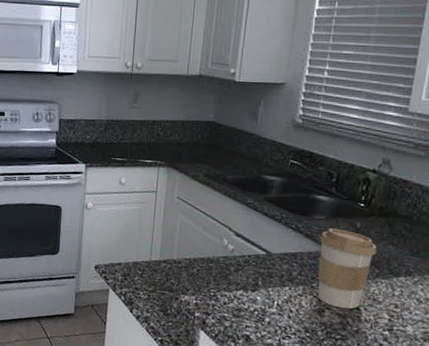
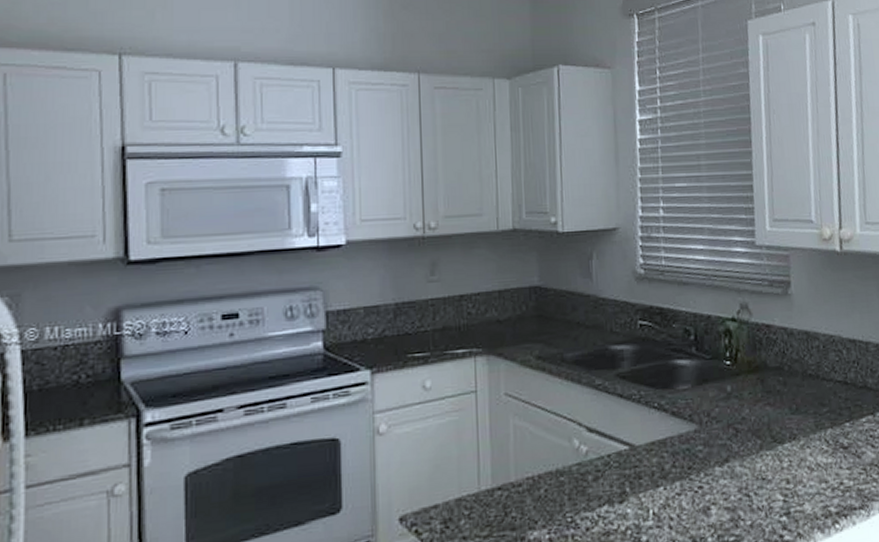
coffee cup: present [317,228,377,309] -> none [689,397,755,500]

